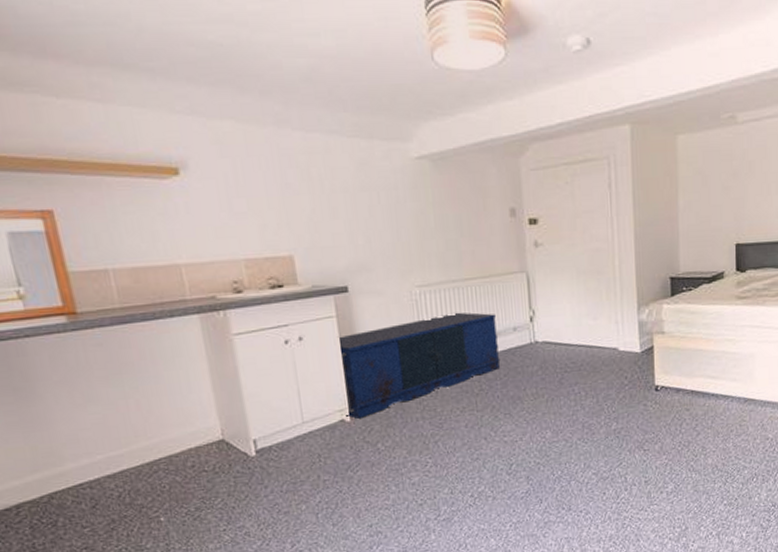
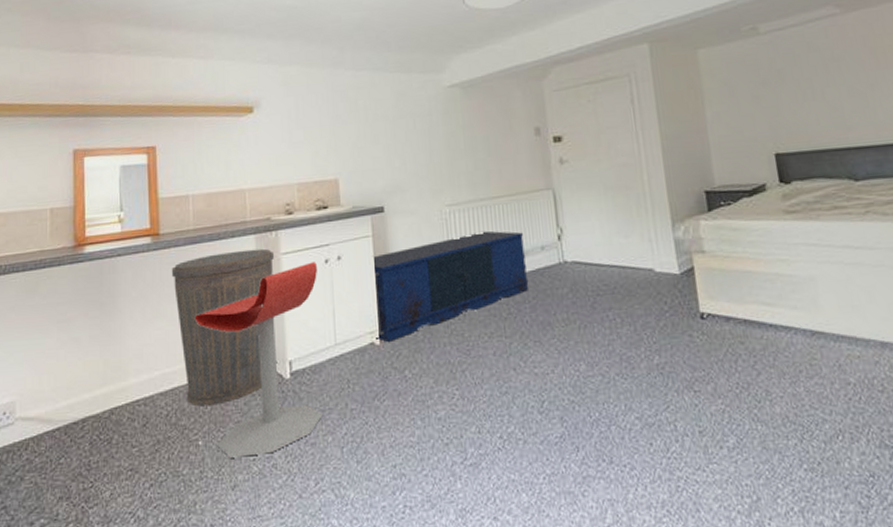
trash can: none [99,329,226,486] -> present [171,248,274,407]
stool: none [136,343,294,530] -> present [194,262,323,458]

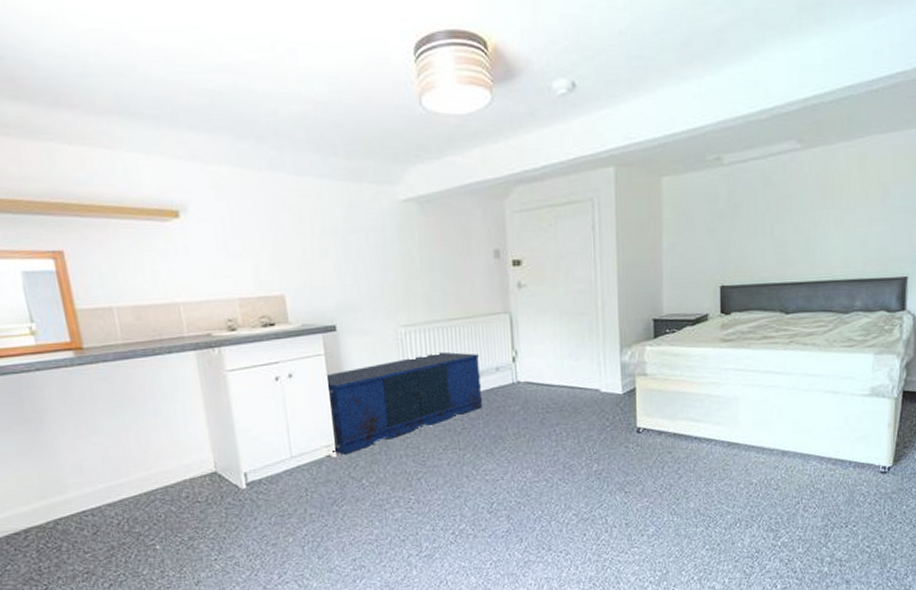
trash can: present [171,248,274,407] -> none [102,365,219,515]
stool: present [194,262,323,458] -> none [136,379,282,559]

